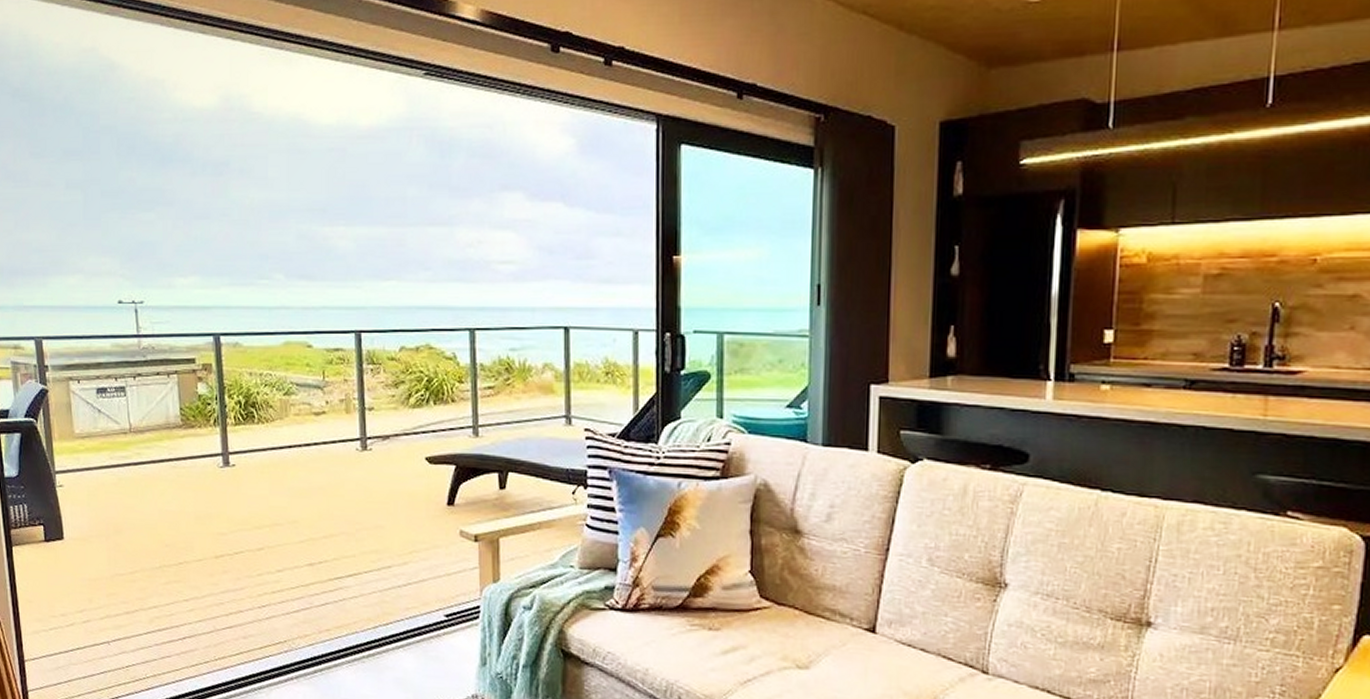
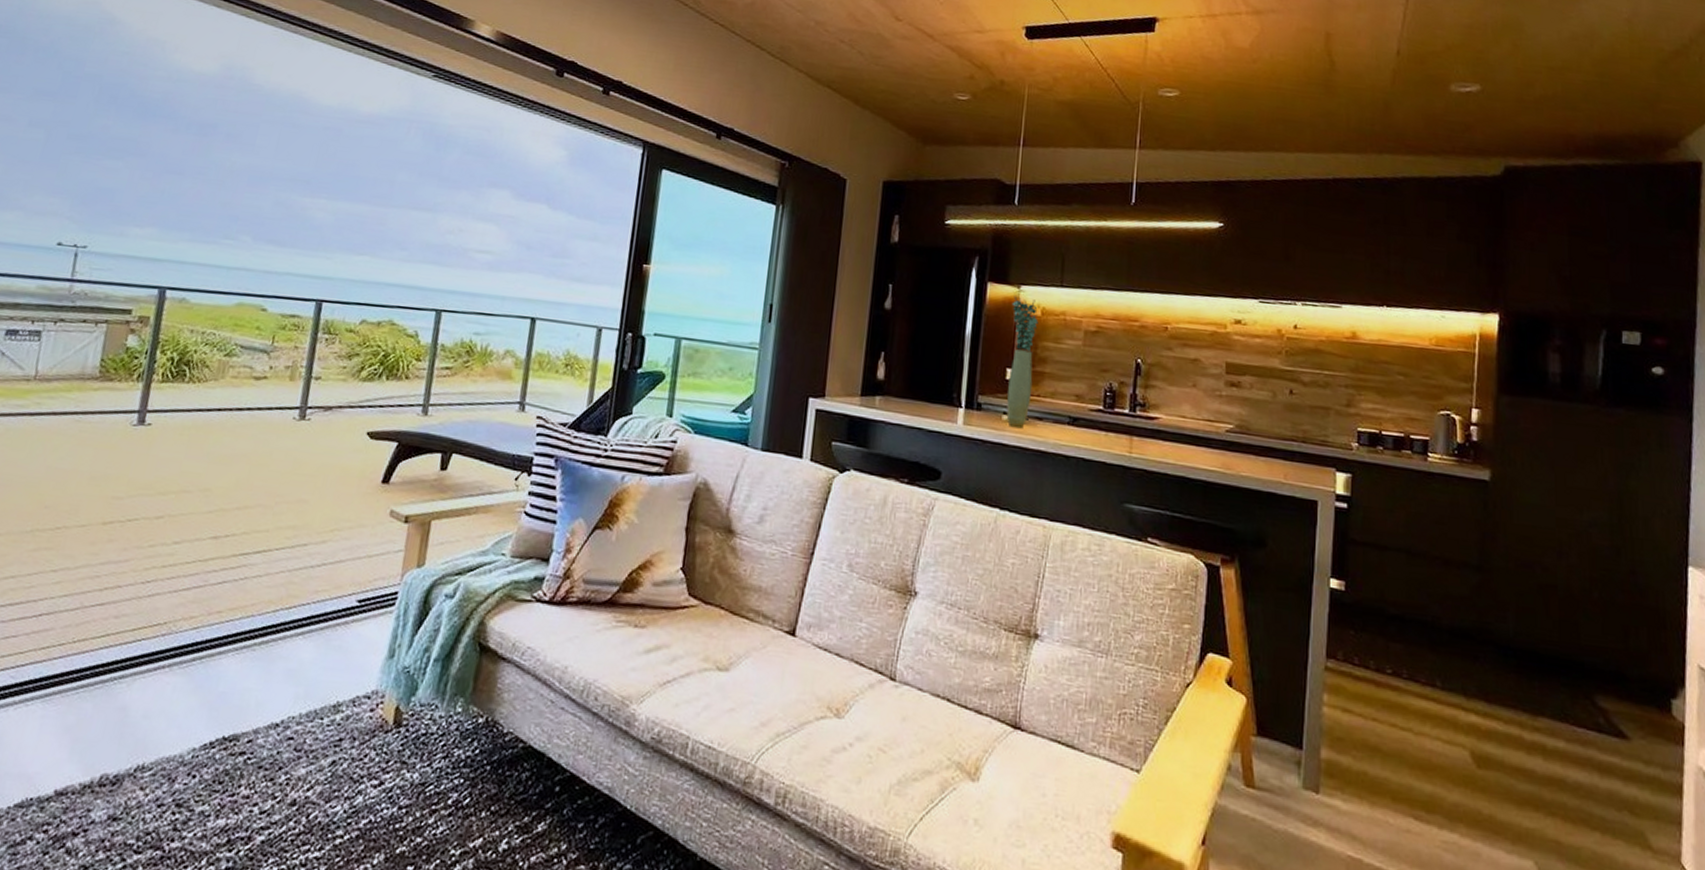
vase: none [1105,242,1143,399] -> present [1006,296,1038,429]

